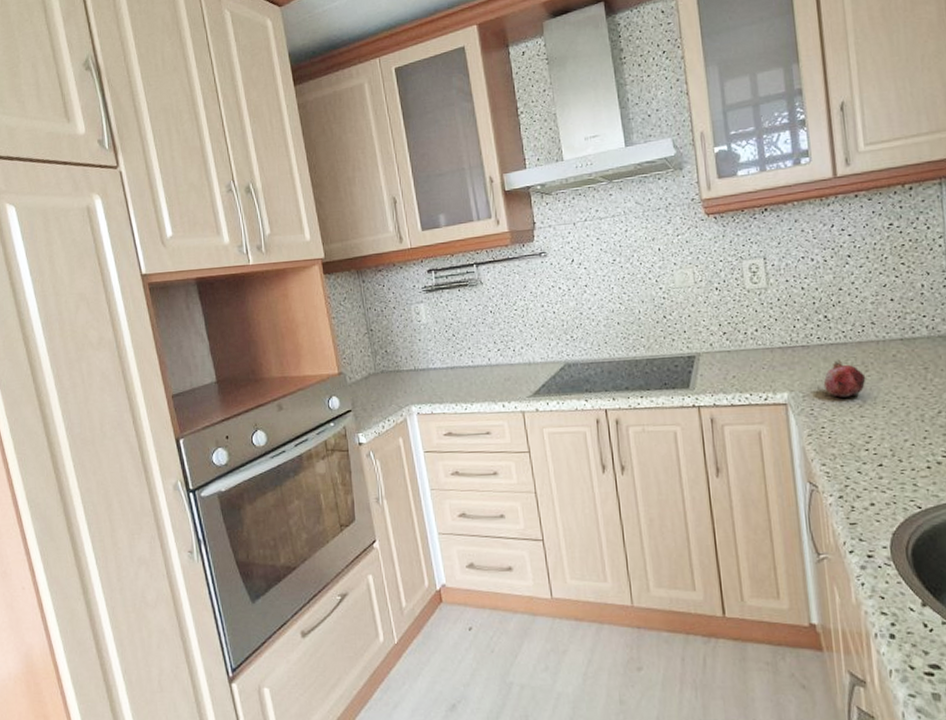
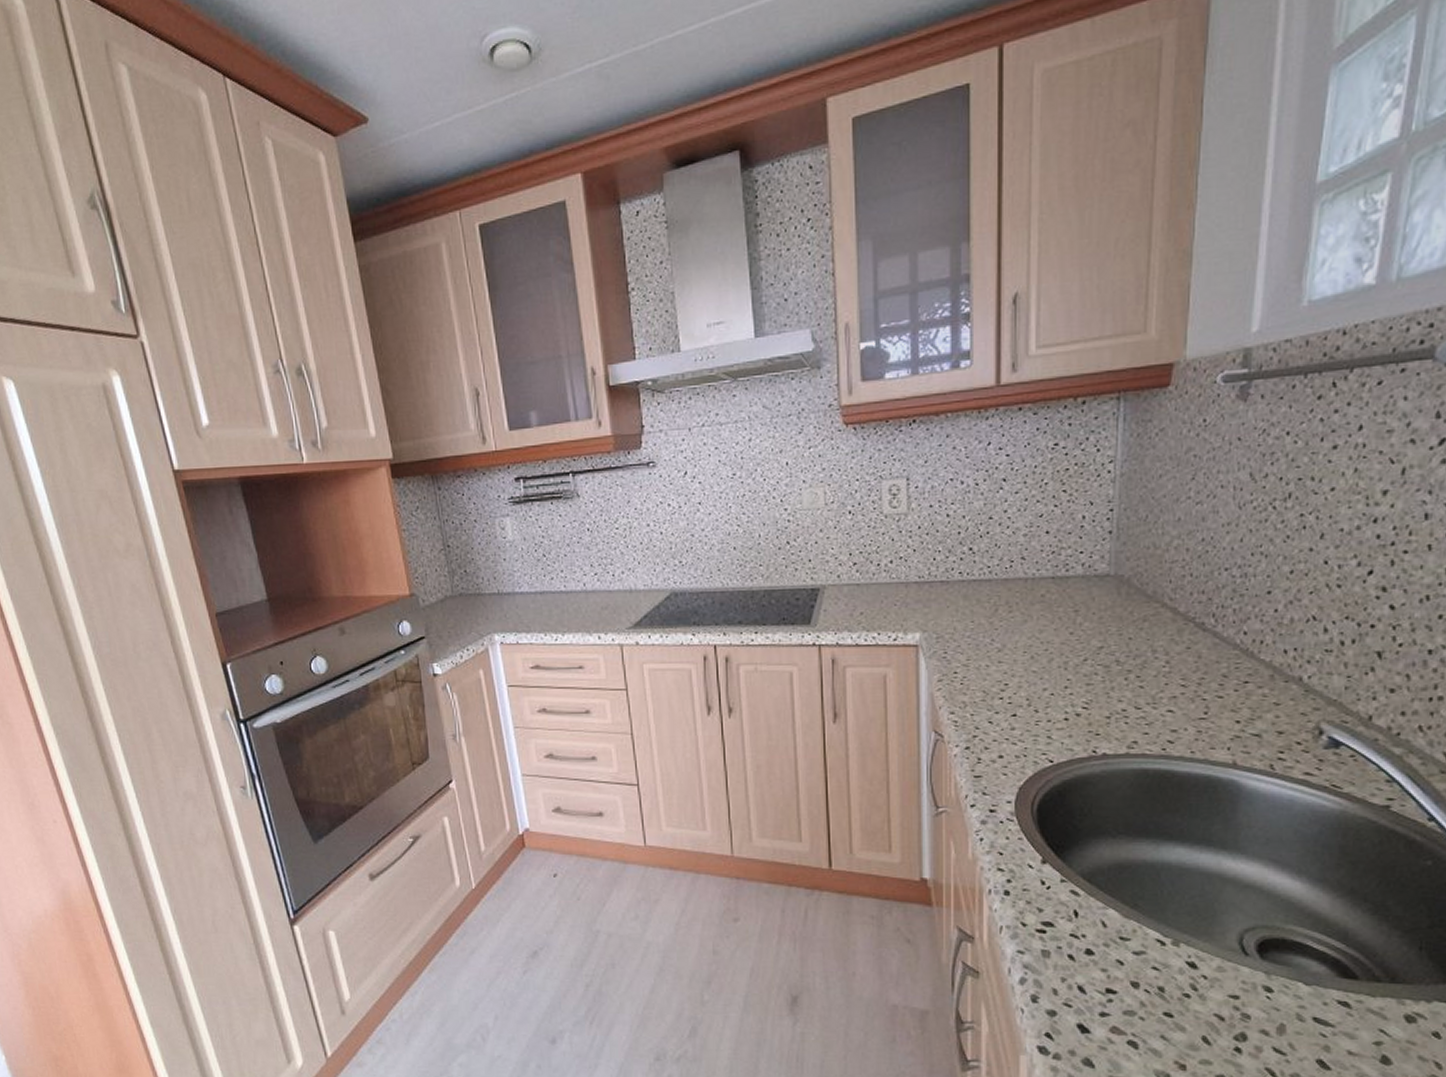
fruit: present [823,359,866,397] -> none [960,597,1009,640]

